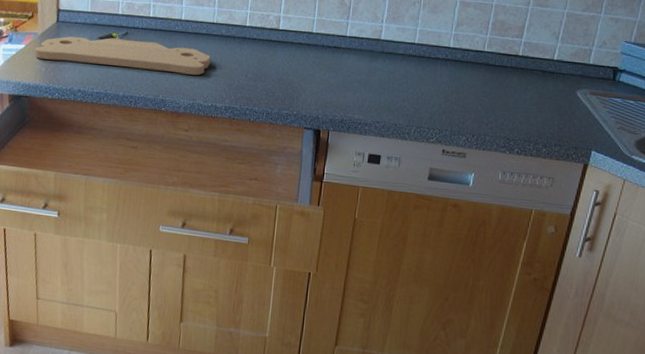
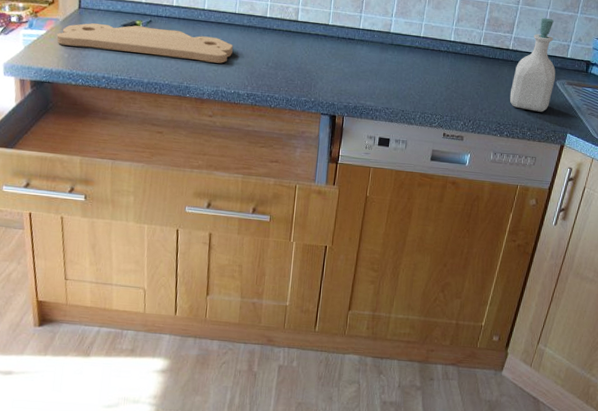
soap bottle: none [520,19,575,126] -> present [509,17,556,112]

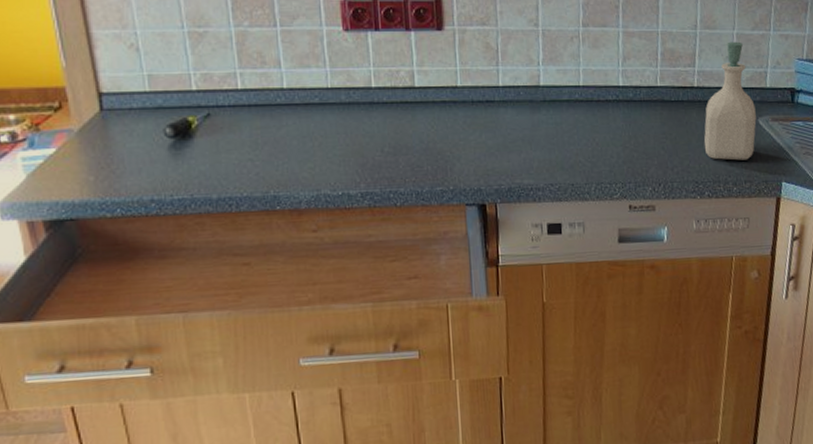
cutting board: present [56,23,233,63] -> none [73,121,332,165]

